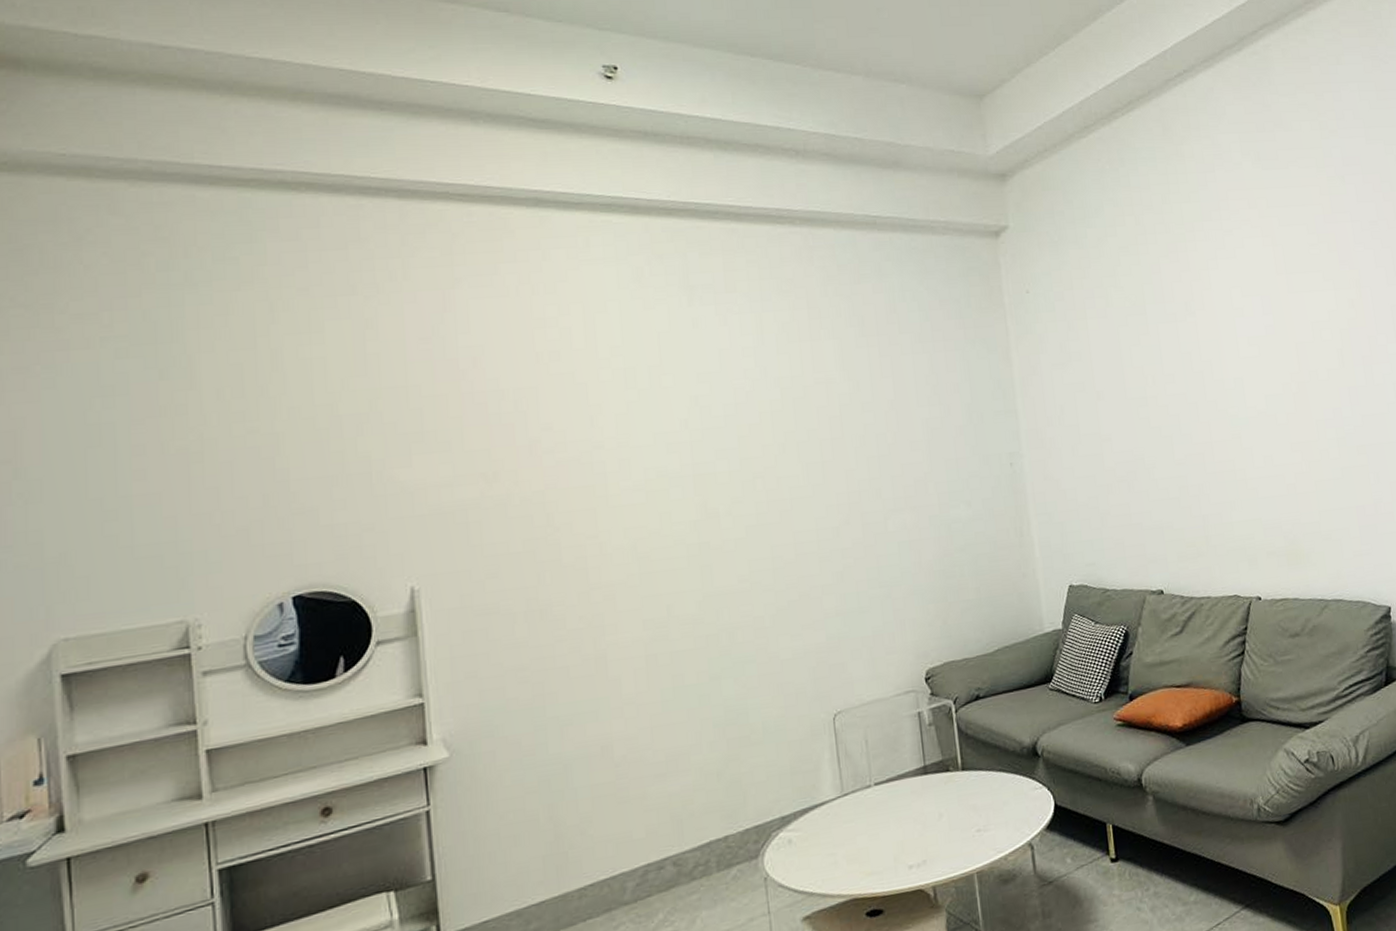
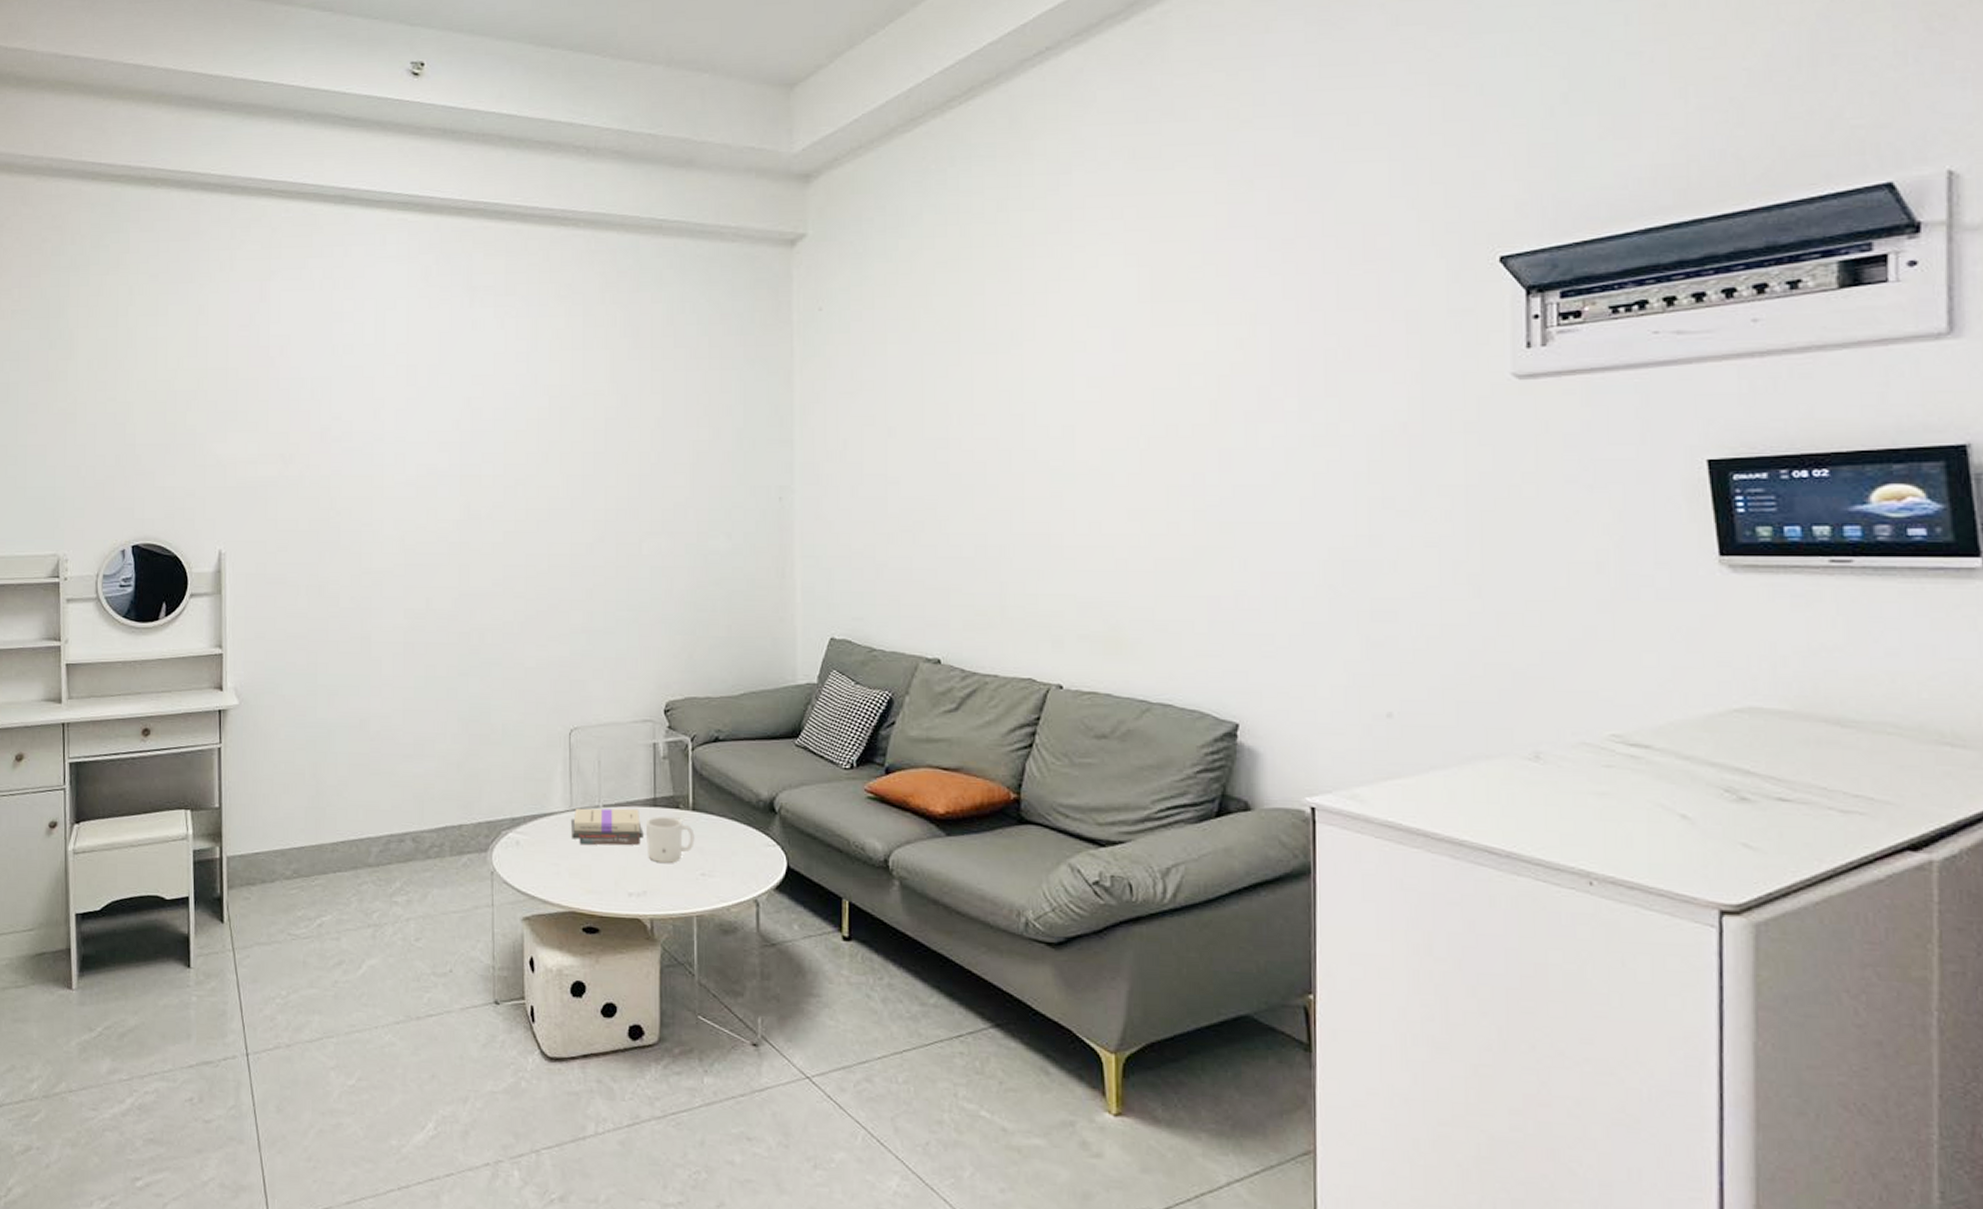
books: none [843,780,918,828] -> present [570,808,644,845]
mug: none [919,780,967,829] -> present [646,817,695,863]

